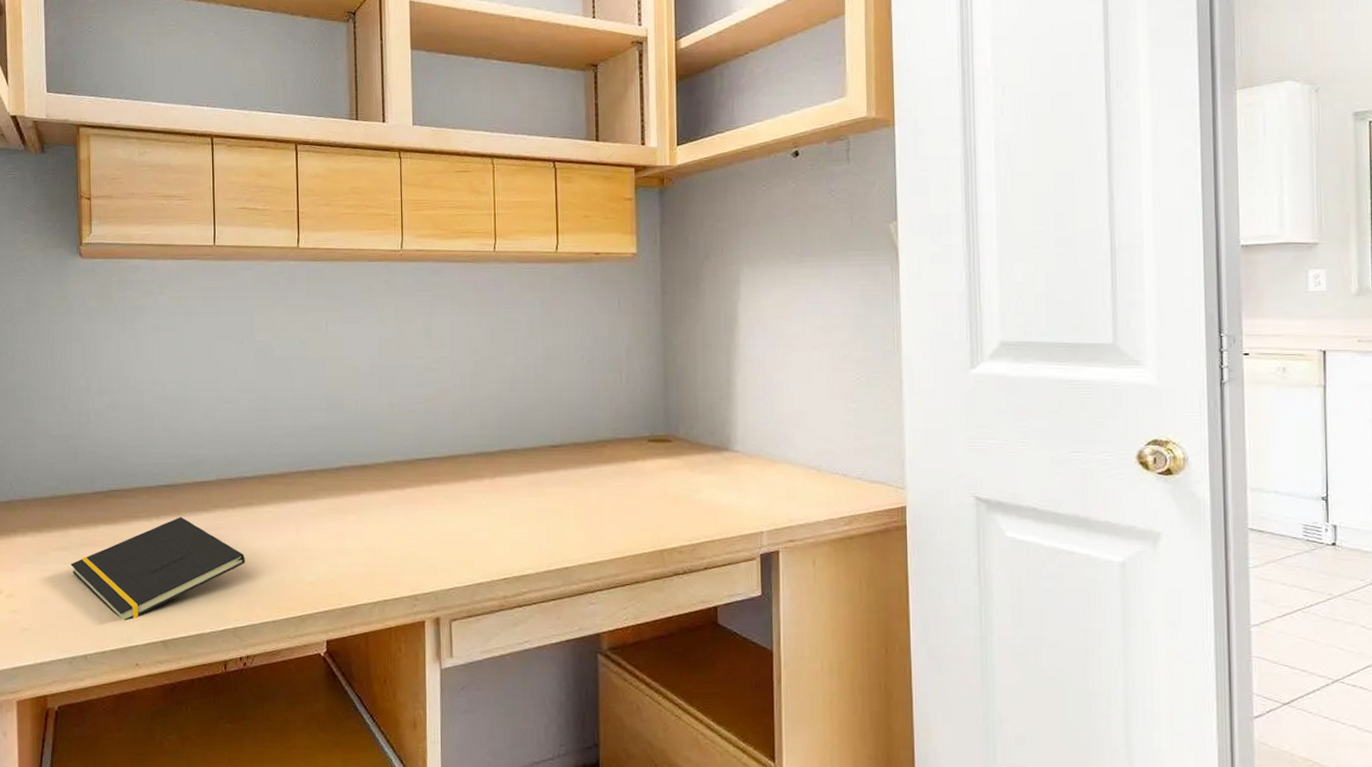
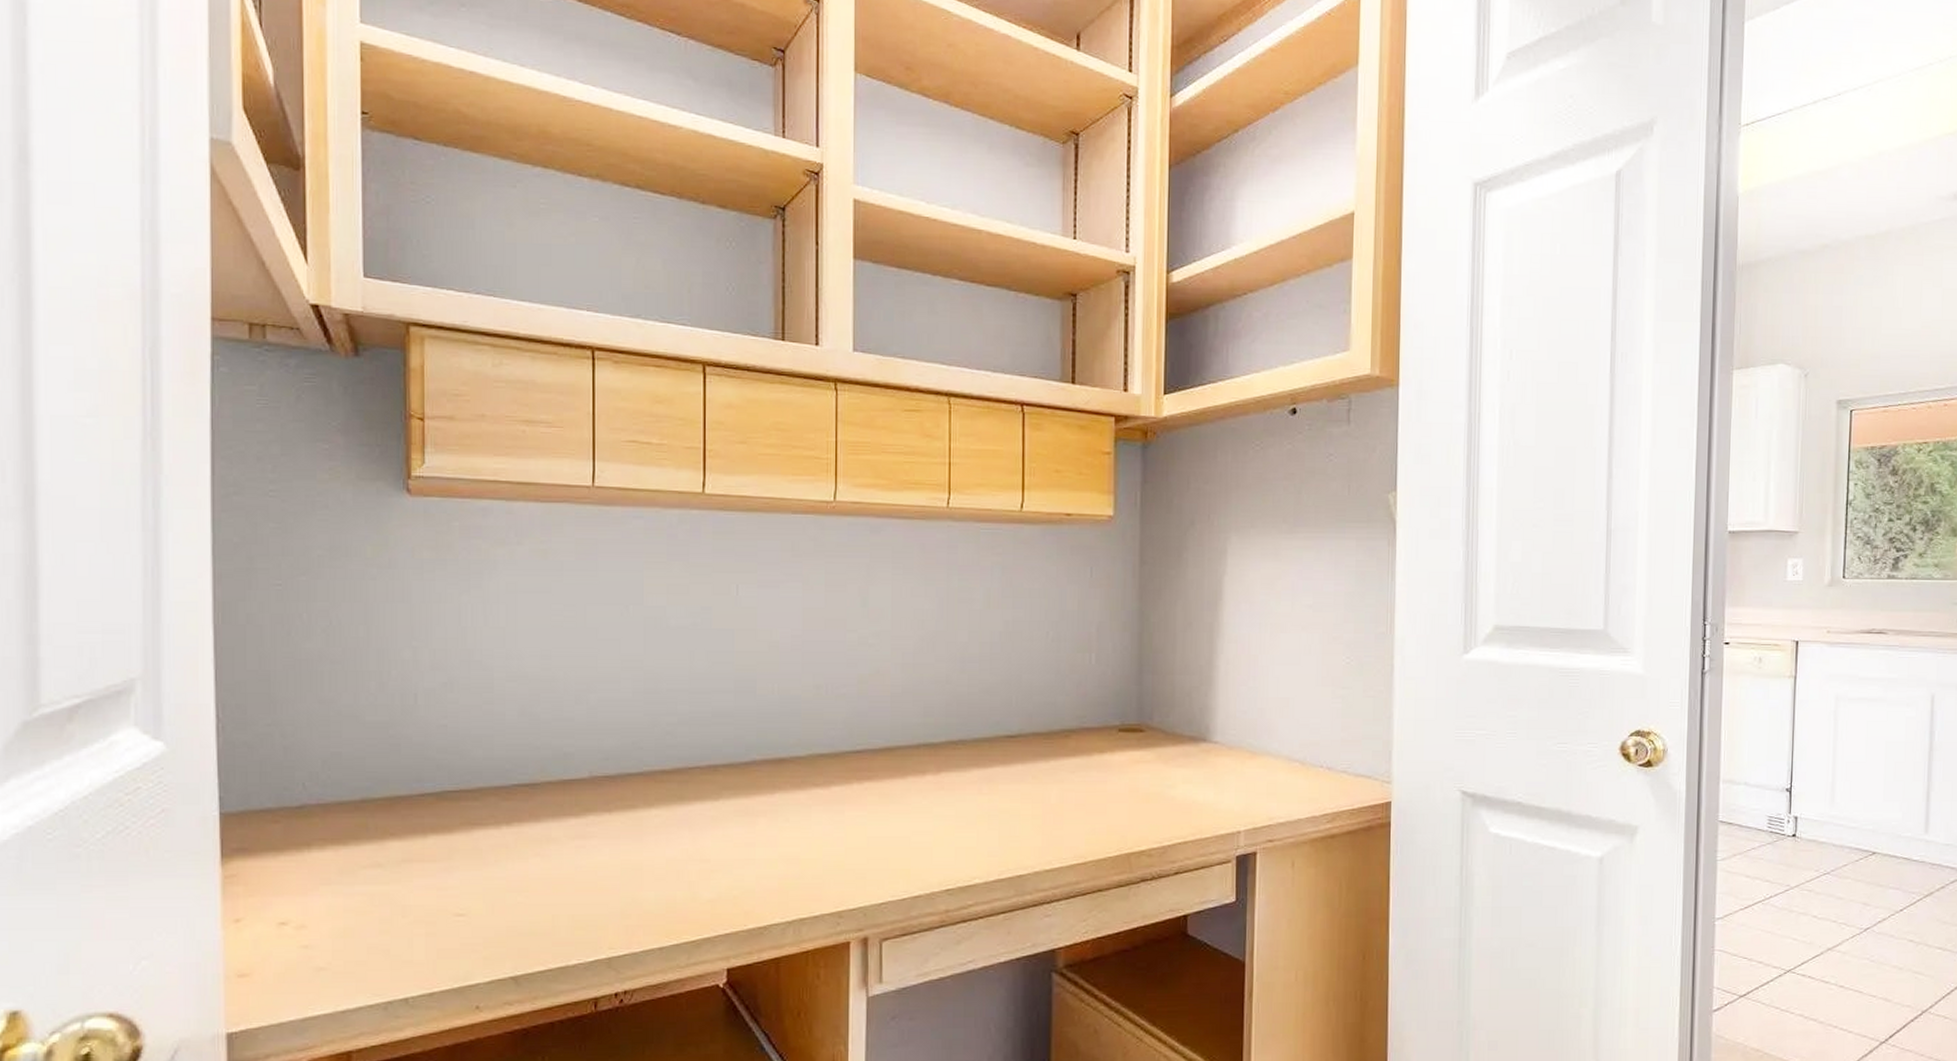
notepad: present [70,517,245,621] -> none [387,824,624,954]

